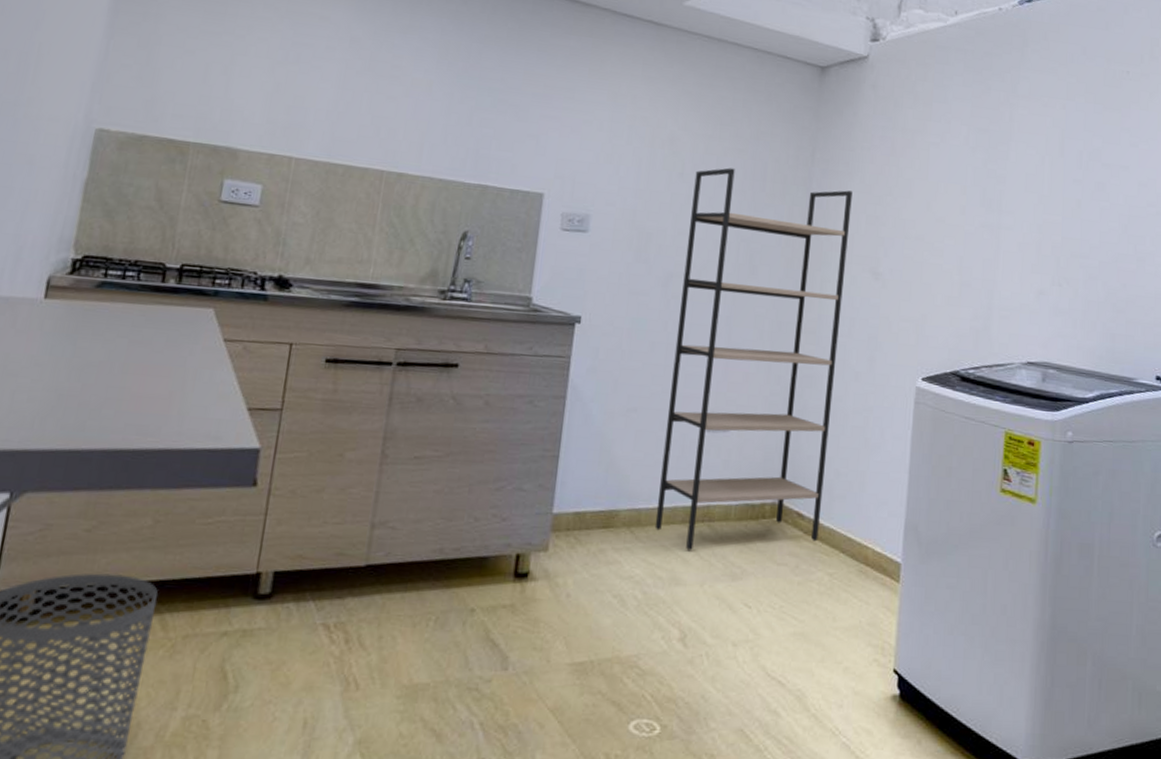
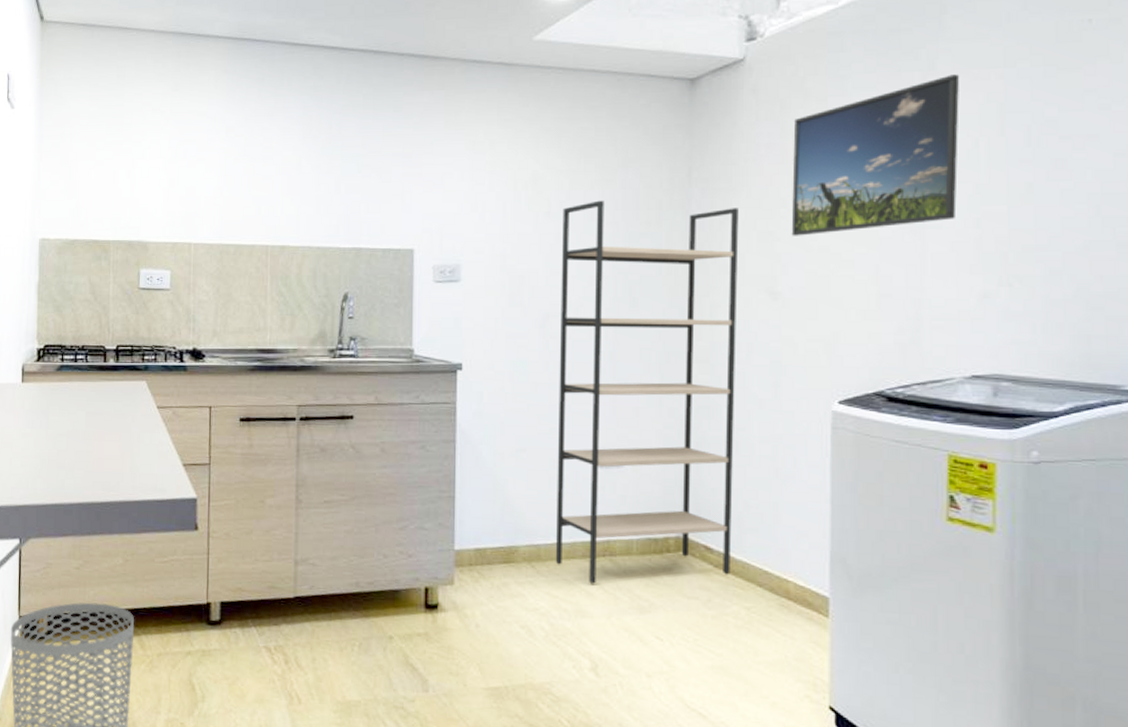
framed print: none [894,99,1034,224] -> present [791,74,960,236]

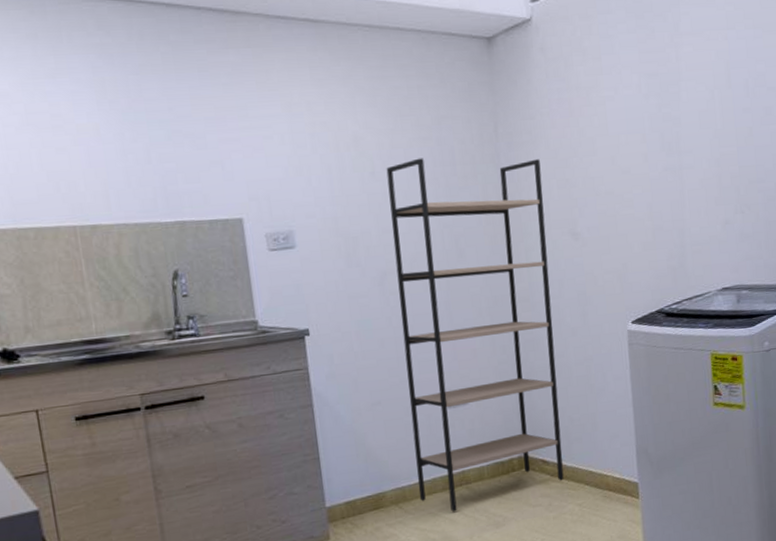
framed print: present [791,74,960,236] -> none [577,35,703,182]

